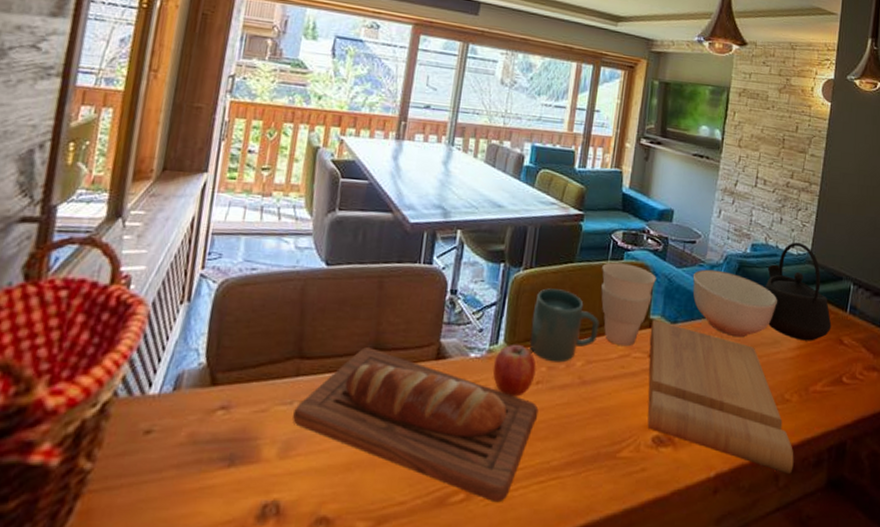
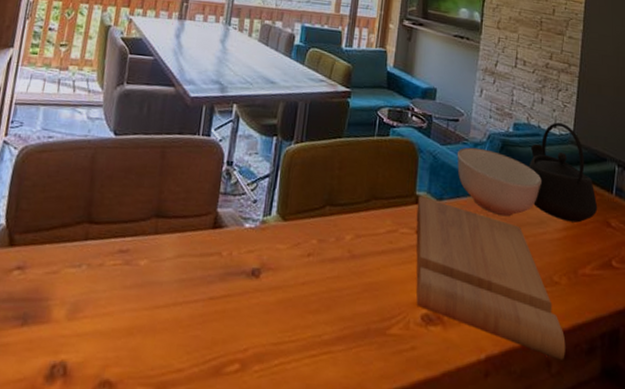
bread loaf: present [293,347,539,503] -> none [81,214,310,375]
fruit: present [492,344,536,397] -> none [266,215,308,268]
mug: present [529,288,600,362] -> none [300,162,367,235]
cup: present [601,262,656,347] -> none [368,138,421,222]

